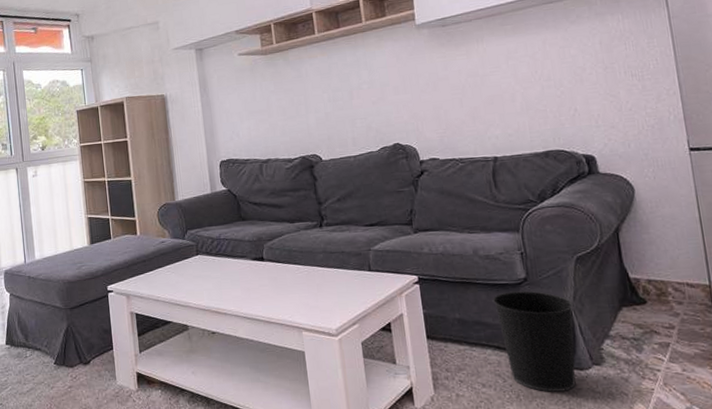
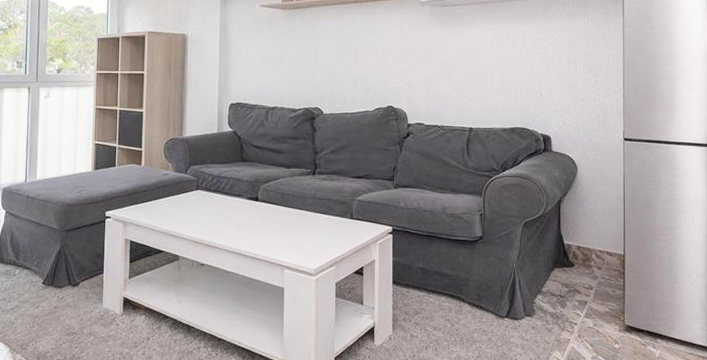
wastebasket: present [492,290,576,392] -> none [452,247,517,337]

